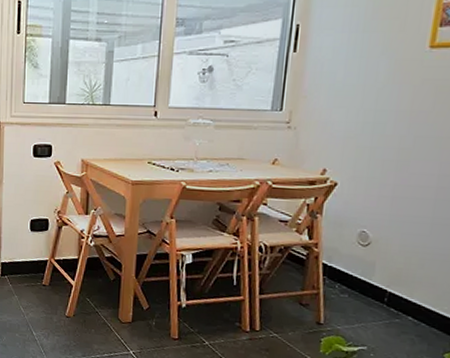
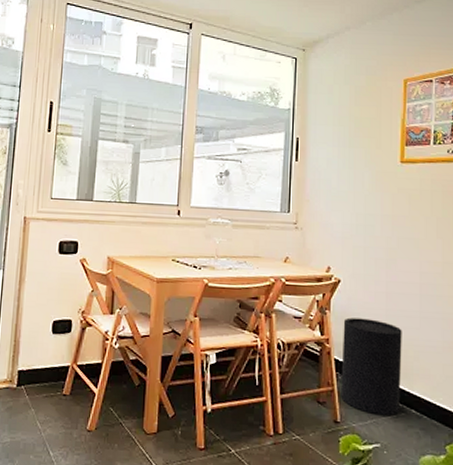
waste bin: none [326,222,407,321] -> present [340,317,402,416]

